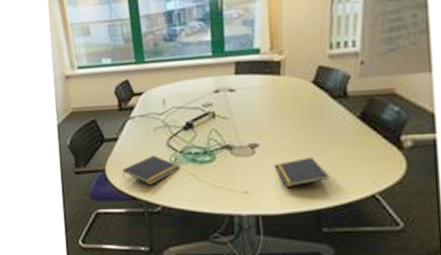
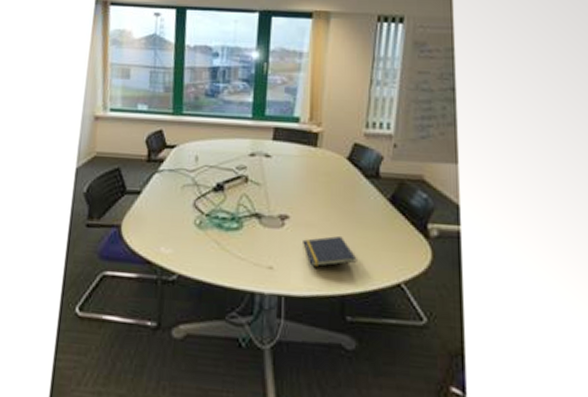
notepad: present [122,155,180,186] -> none [140,215,204,249]

